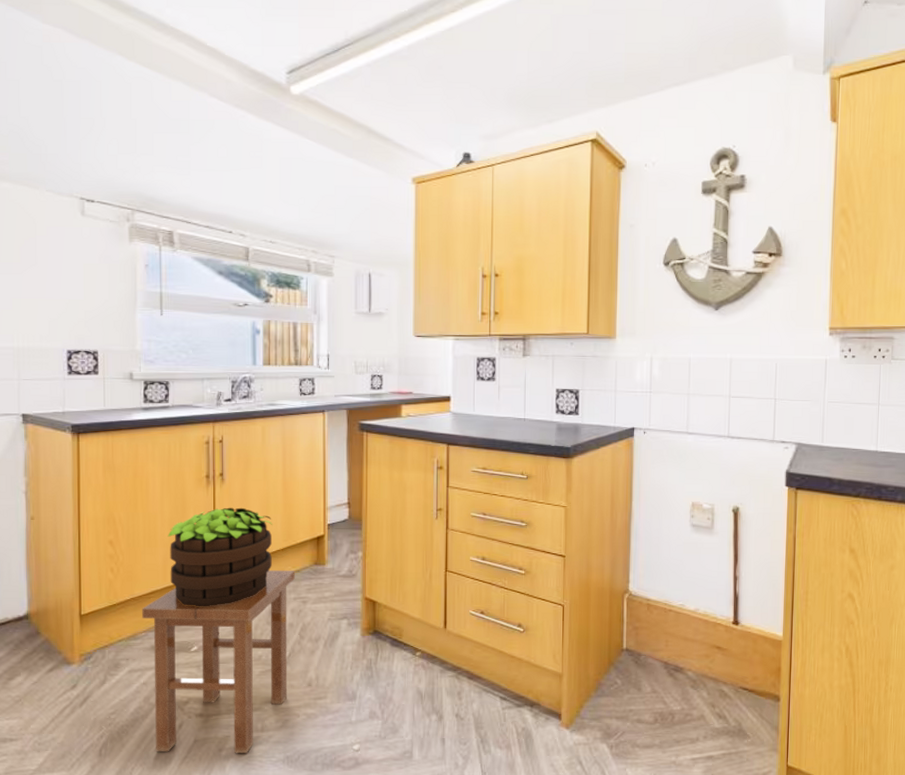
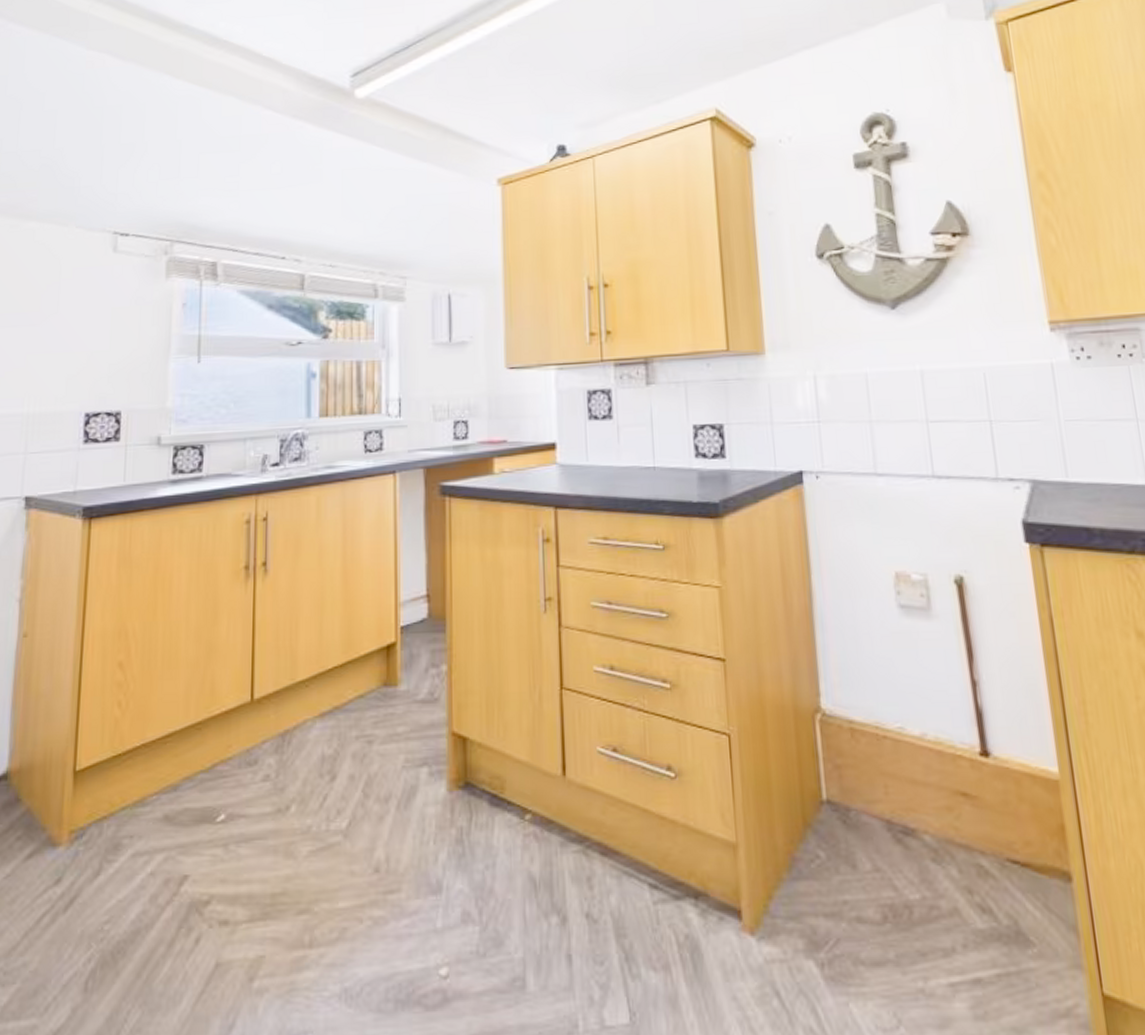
stool: present [142,570,295,754] -> none [154,696,357,985]
potted plant: present [167,507,273,607] -> none [193,608,329,755]

